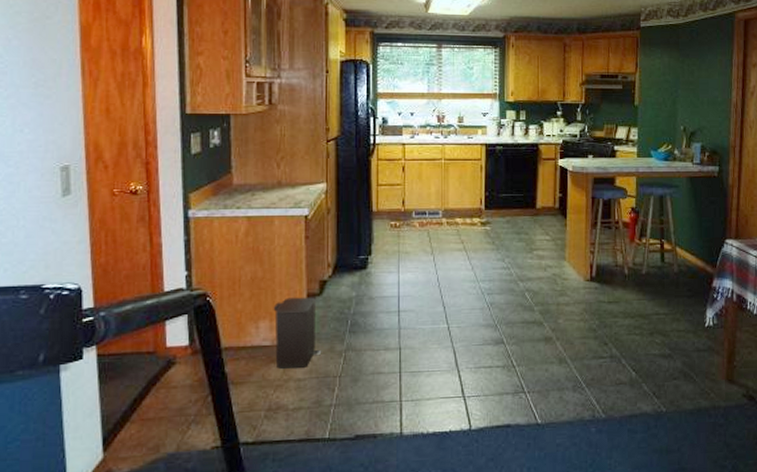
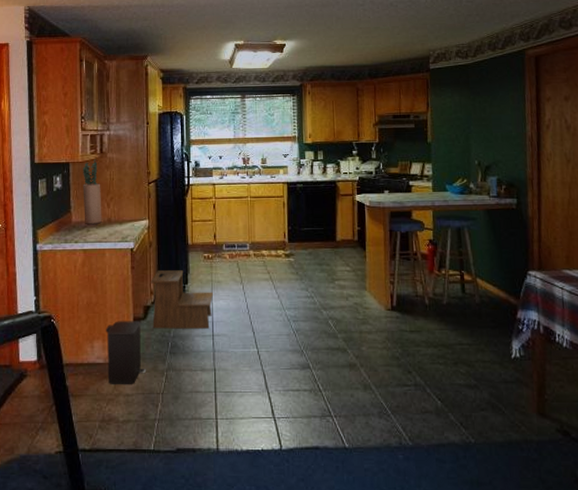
vase: none [247,109,271,187] -> present [83,157,102,224]
step stool: none [328,240,400,306] -> present [151,270,213,329]

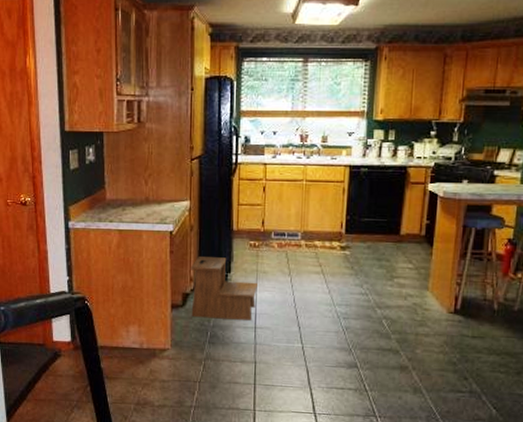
vase: present [83,157,102,224] -> none [118,127,139,203]
pedal bin: present [105,321,147,384] -> none [141,307,184,371]

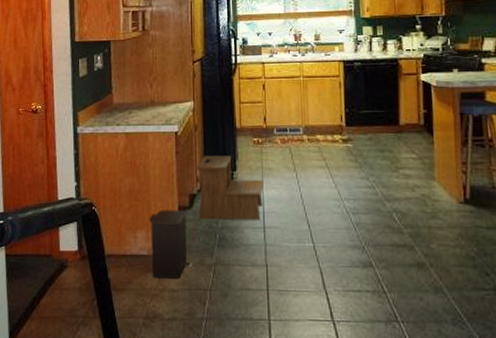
pedal bin: none [141,307,184,371] -> present [149,210,193,279]

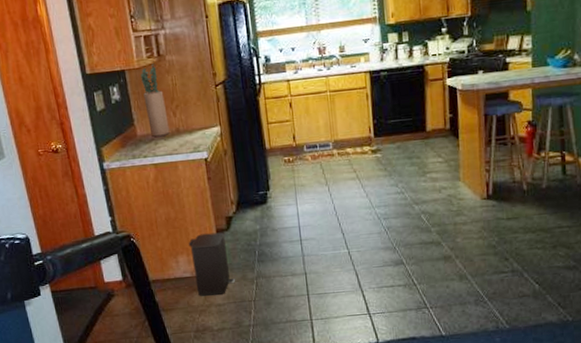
vase: none [124,34,145,106] -> present [141,61,170,137]
step stool: present [197,156,264,220] -> none [230,177,298,239]

